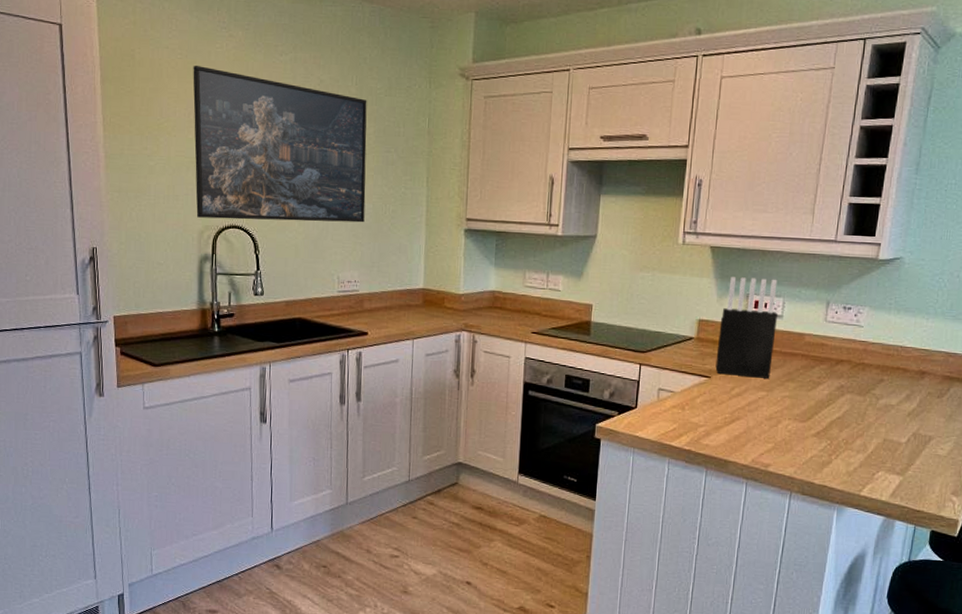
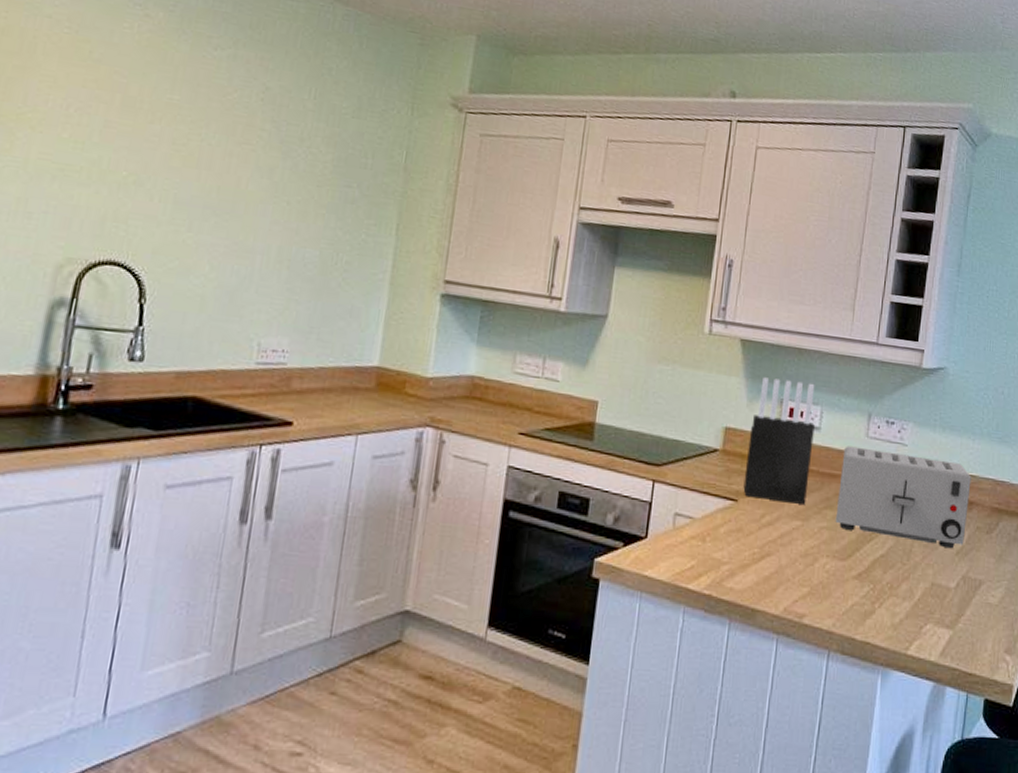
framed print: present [193,65,367,223] -> none [56,44,327,274]
toaster: none [796,329,924,411] -> present [835,446,971,549]

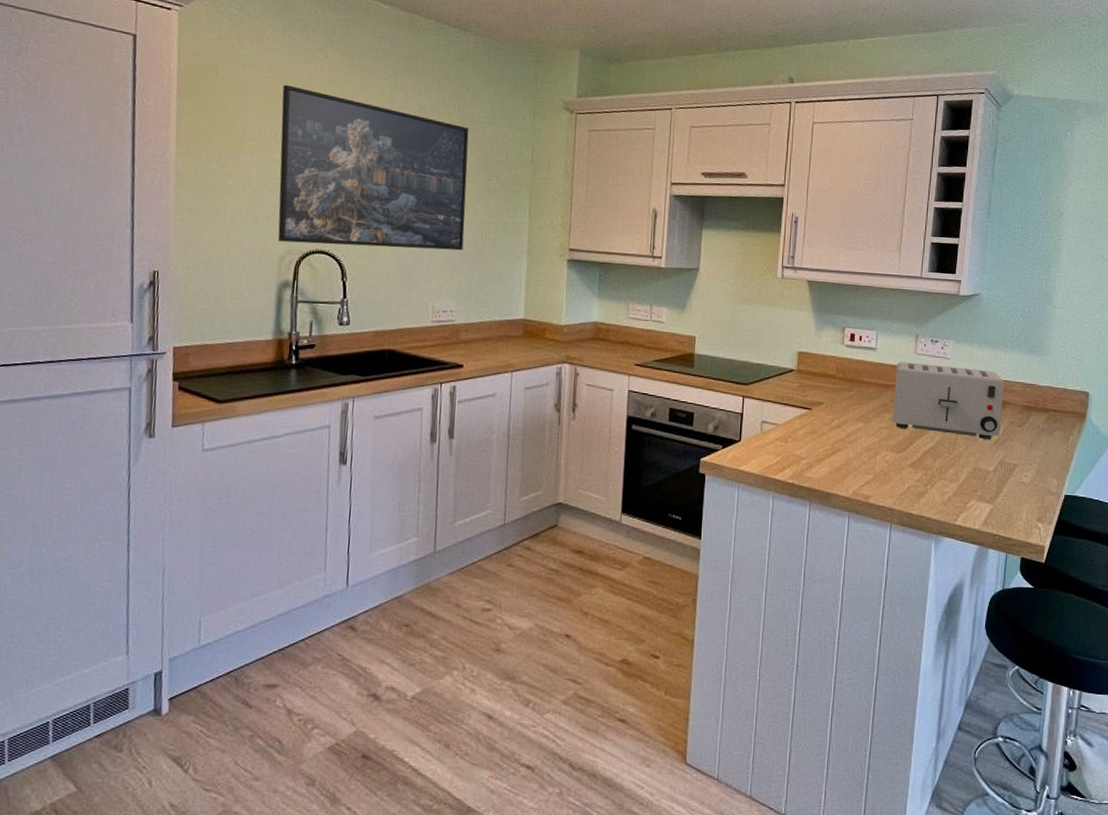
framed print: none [56,44,327,274] -> present [278,84,469,251]
knife block: present [743,377,815,504] -> none [815,310,872,410]

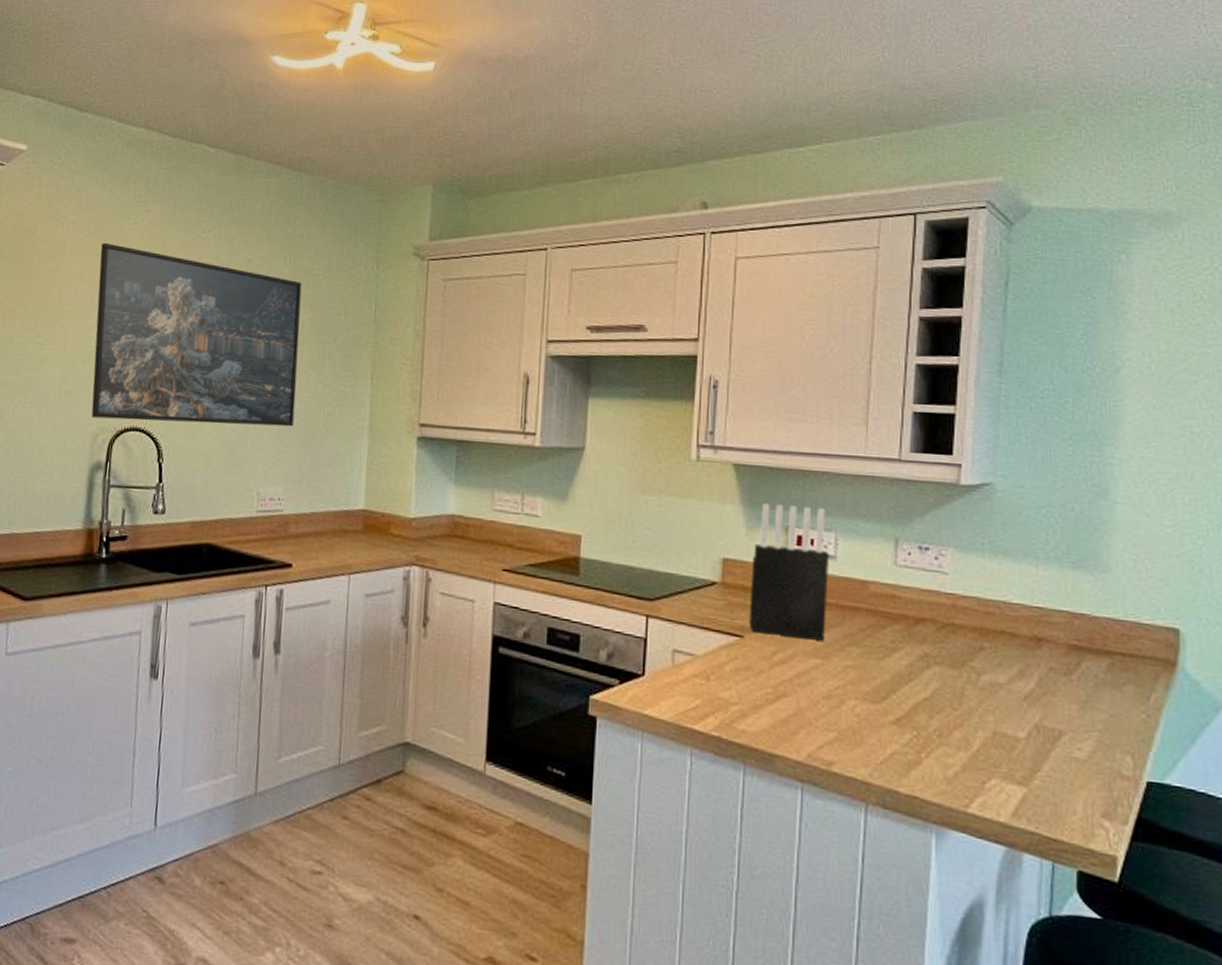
knife block: none [815,310,872,410] -> present [749,503,829,641]
toaster: present [892,361,1005,440] -> none [862,575,1038,693]

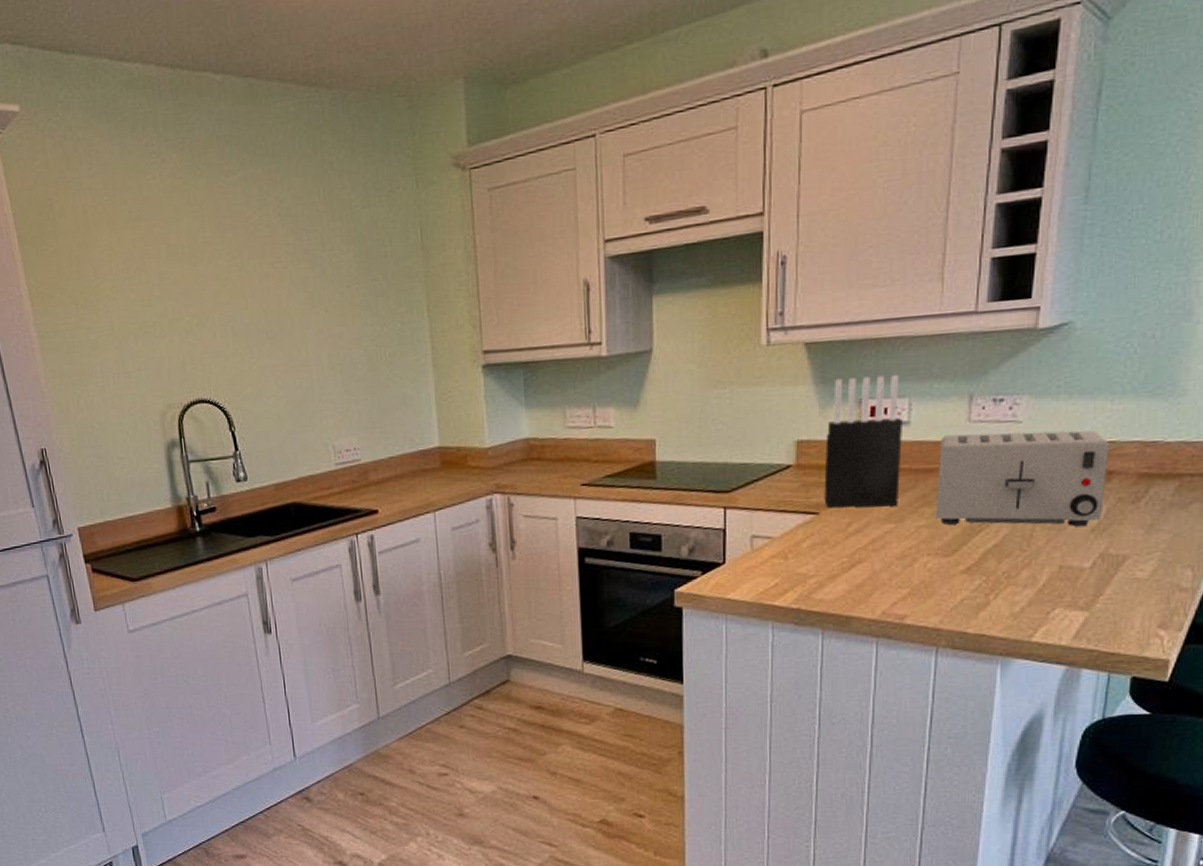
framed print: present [91,242,302,427] -> none [124,205,357,396]
toaster: none [862,575,1038,693] -> present [935,430,1110,527]

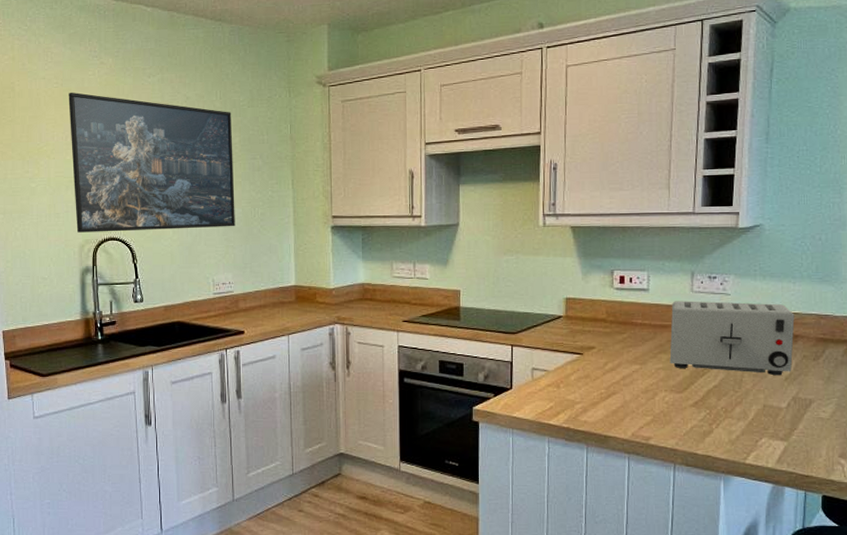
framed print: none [124,205,357,396] -> present [68,92,235,233]
knife block: present [824,374,902,508] -> none [586,254,644,352]

